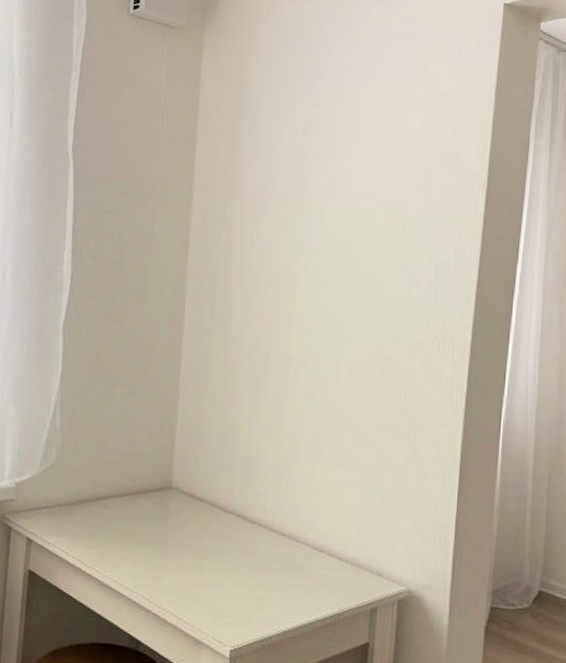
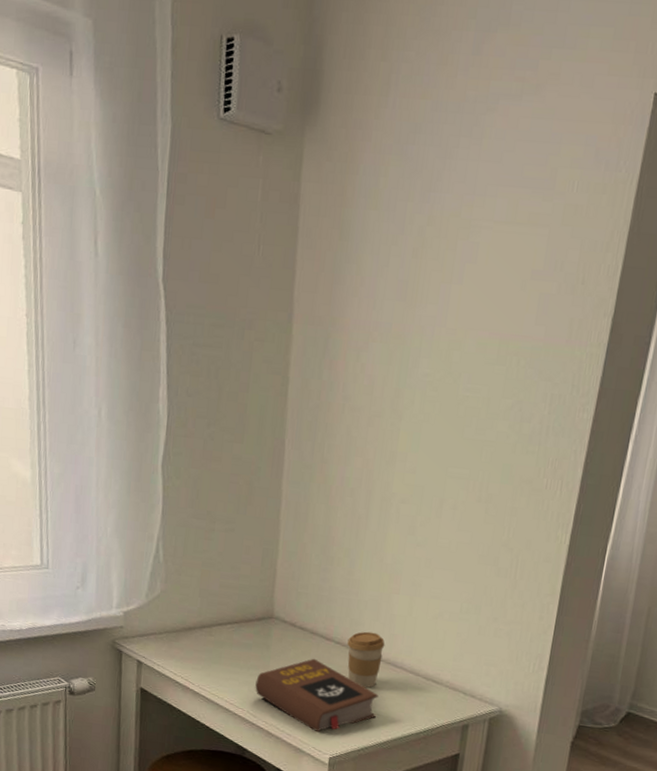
book: none [151,533,282,620] -> present [255,658,379,733]
coffee cup: none [248,502,287,567] -> present [347,631,385,689]

